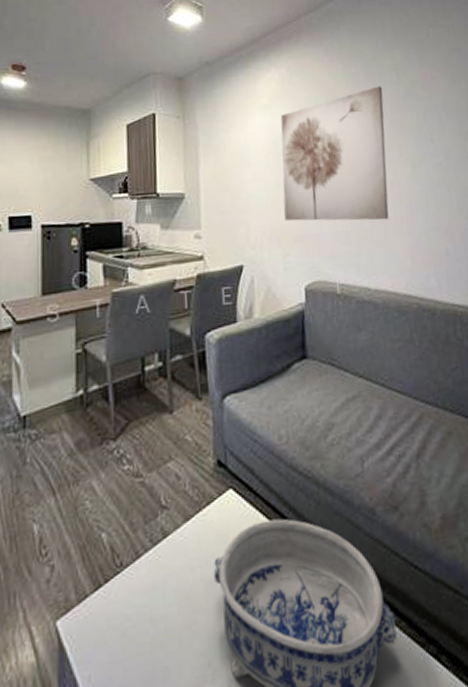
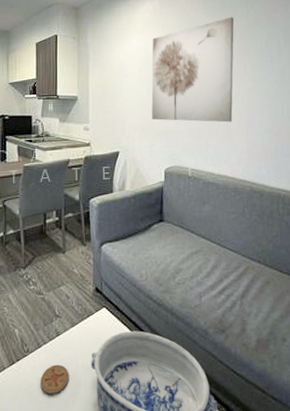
coaster: none [140,580,184,631] -> present [40,364,69,395]

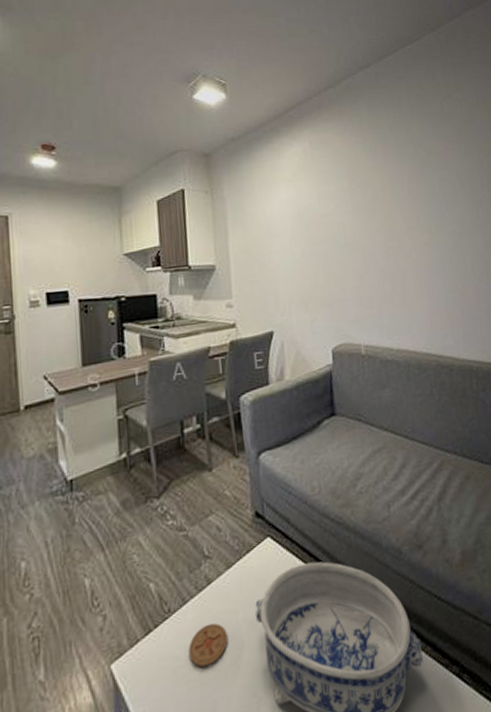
wall art: present [151,17,234,123] -> none [304,158,409,288]

